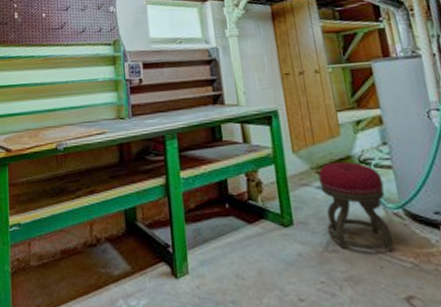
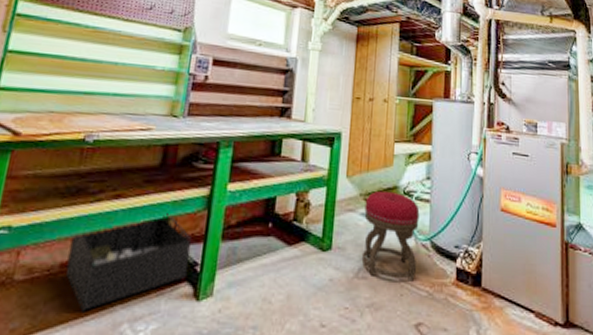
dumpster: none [64,203,163,292] -> present [65,213,192,314]

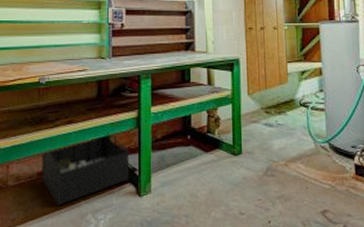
stool: present [361,190,420,282] -> none [266,104,319,177]

